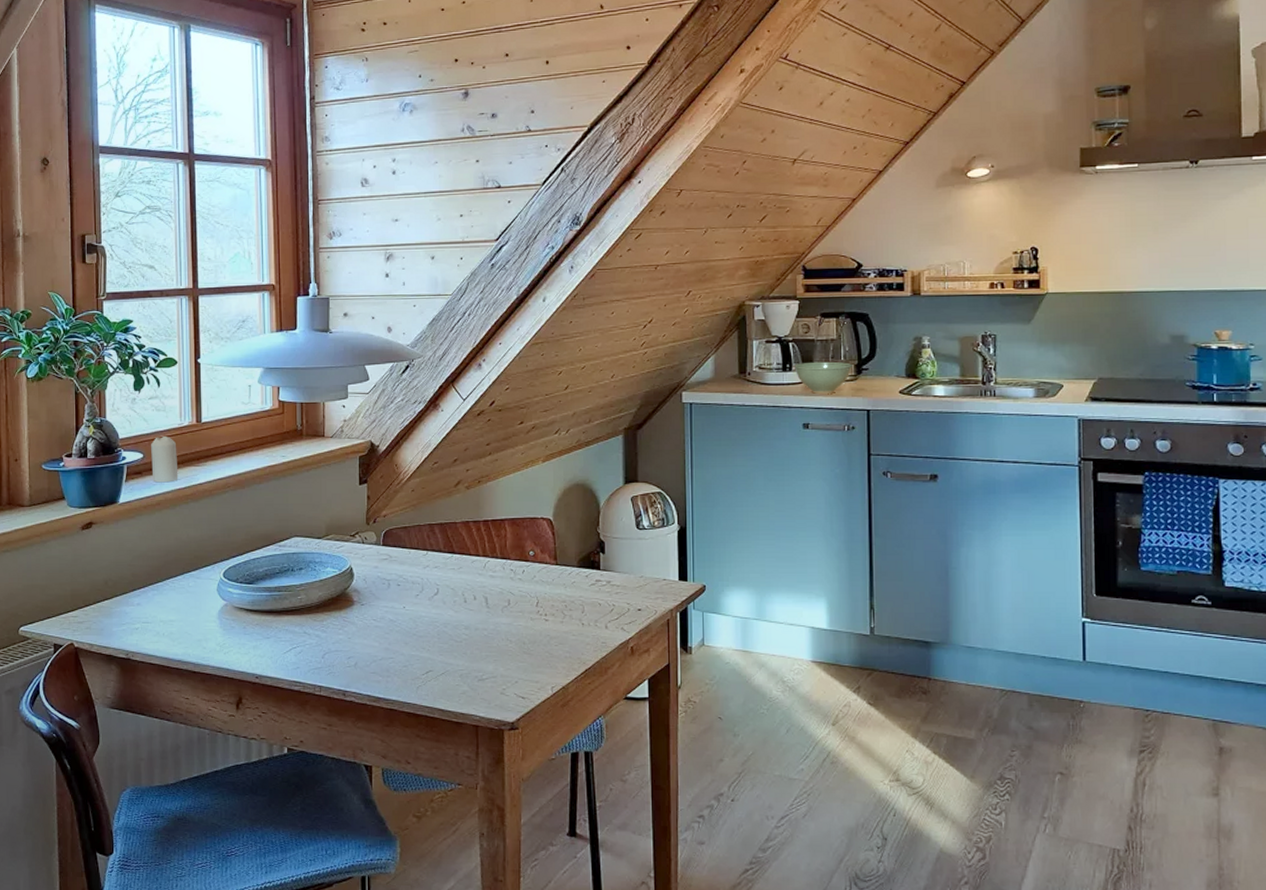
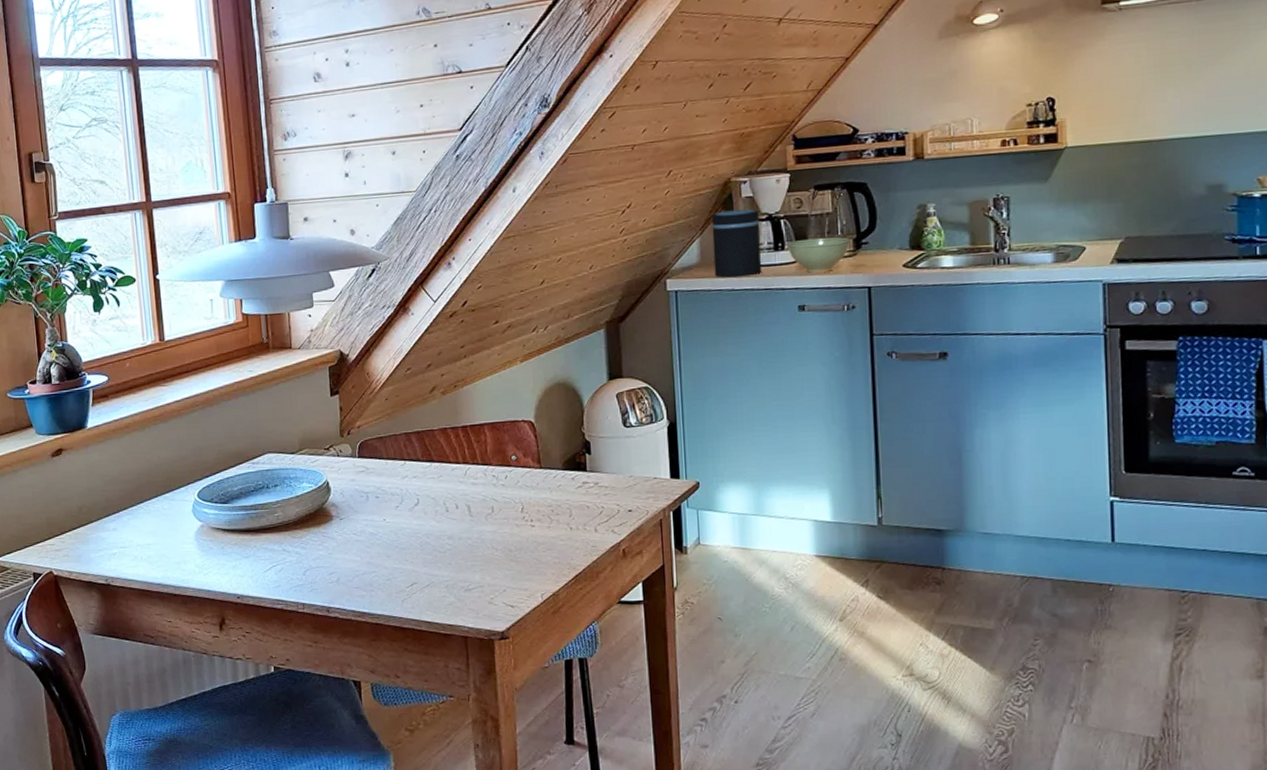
candle: present [151,435,179,483] -> none [115,356,145,405]
cylinder: none [726,331,771,394] -> present [711,208,761,278]

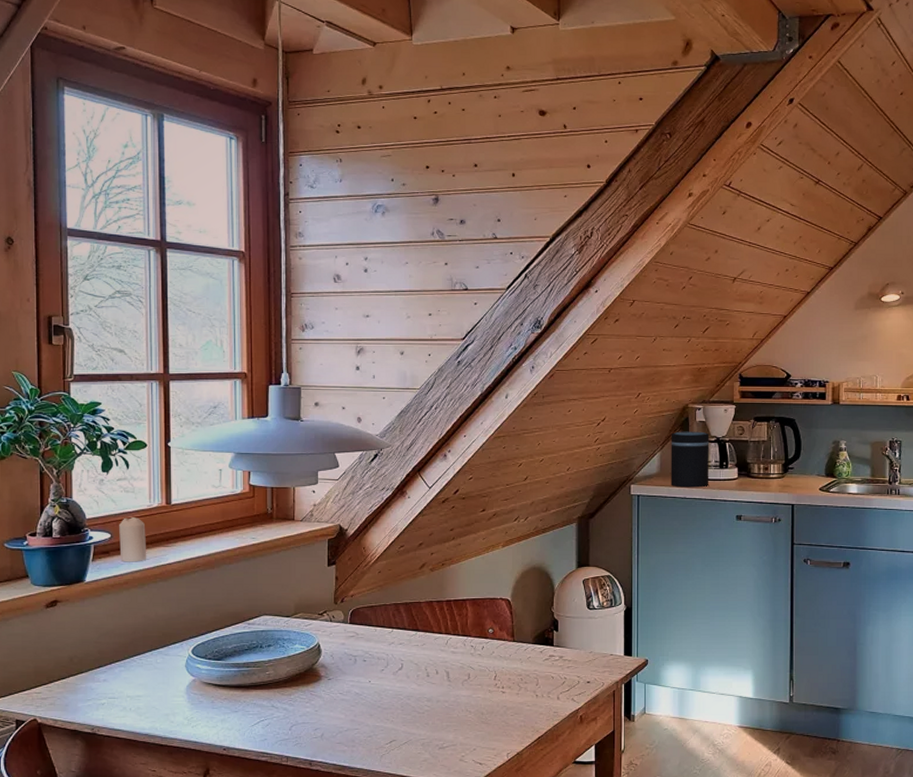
candle: none [115,356,145,405] -> present [119,516,147,562]
bowl: present [787,237,851,274] -> none [730,460,780,490]

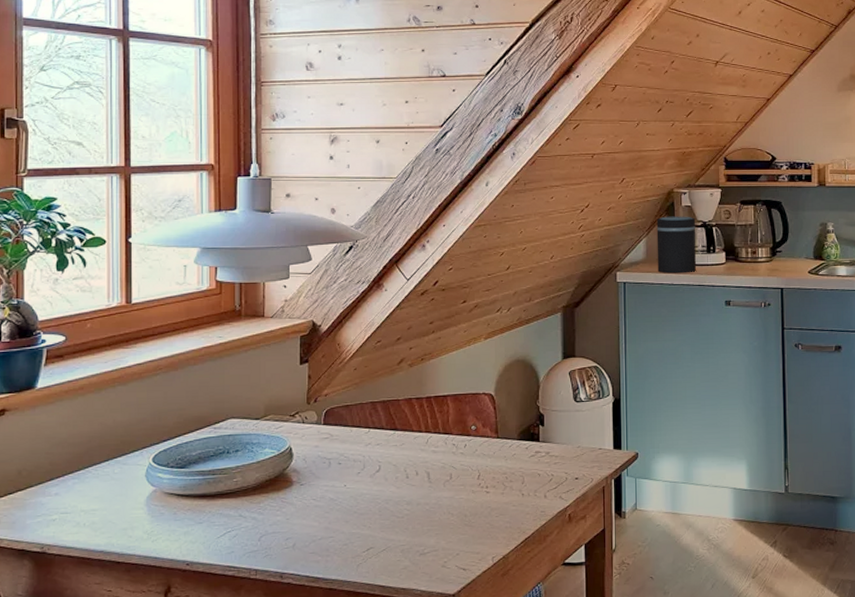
candle: present [119,516,147,562] -> none [74,317,105,366]

